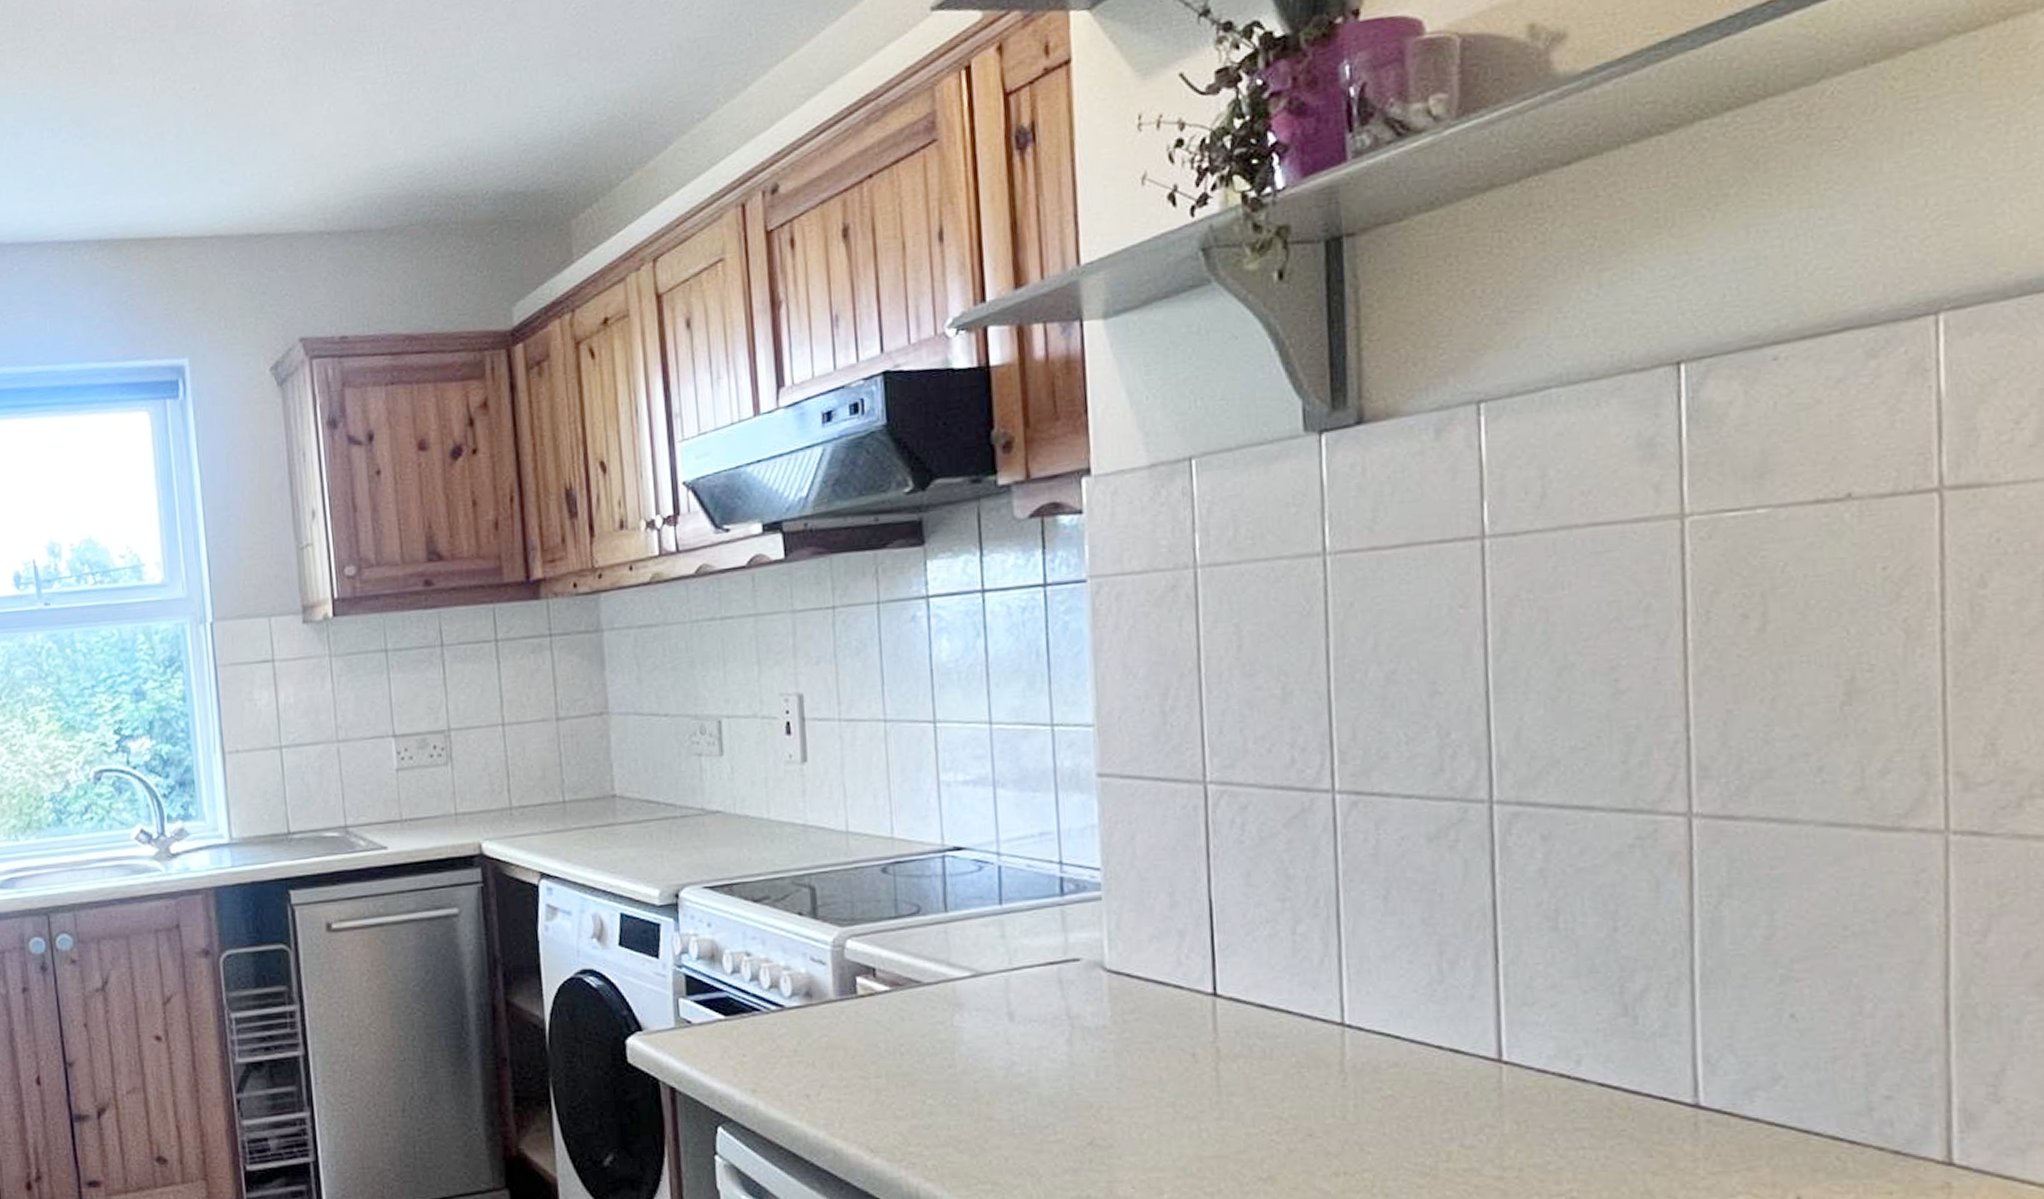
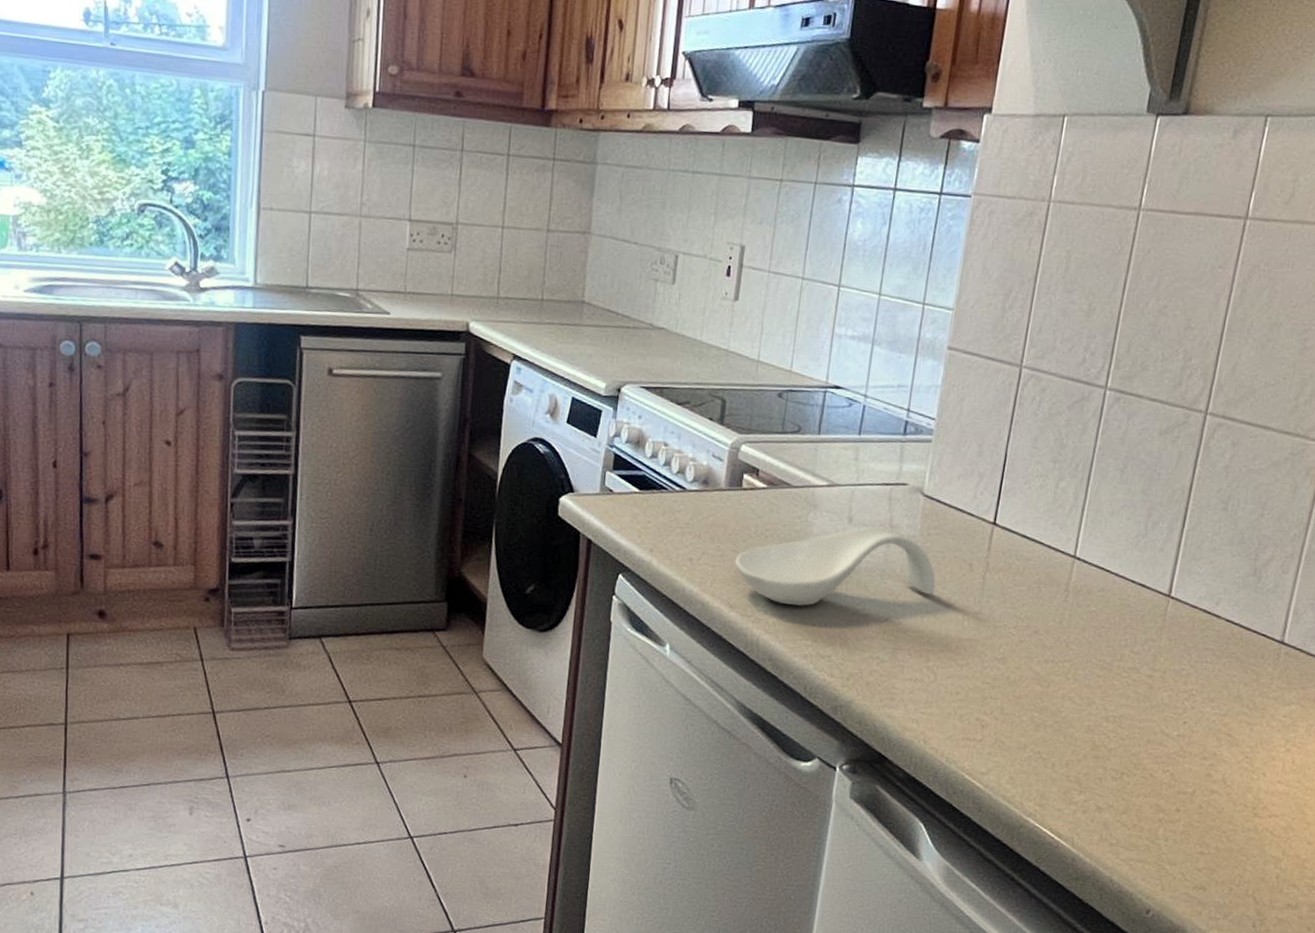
spoon rest: none [866,1020,1150,1140] -> present [734,526,936,607]

